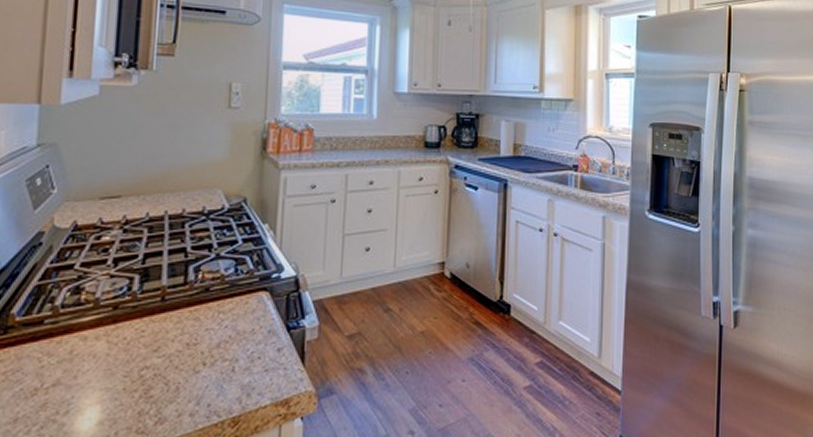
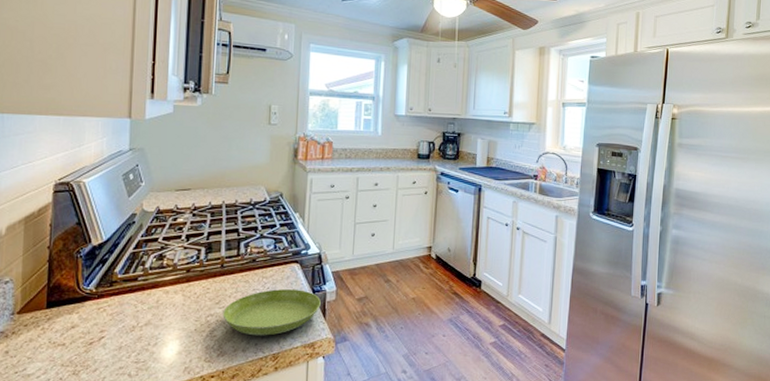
saucer: none [162,327,298,394] -> present [222,289,321,336]

